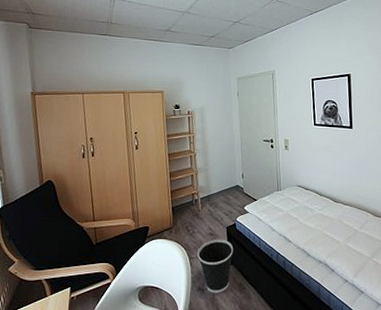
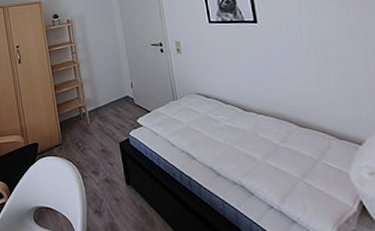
wastebasket: present [197,239,234,294] -> none [91,156,130,218]

